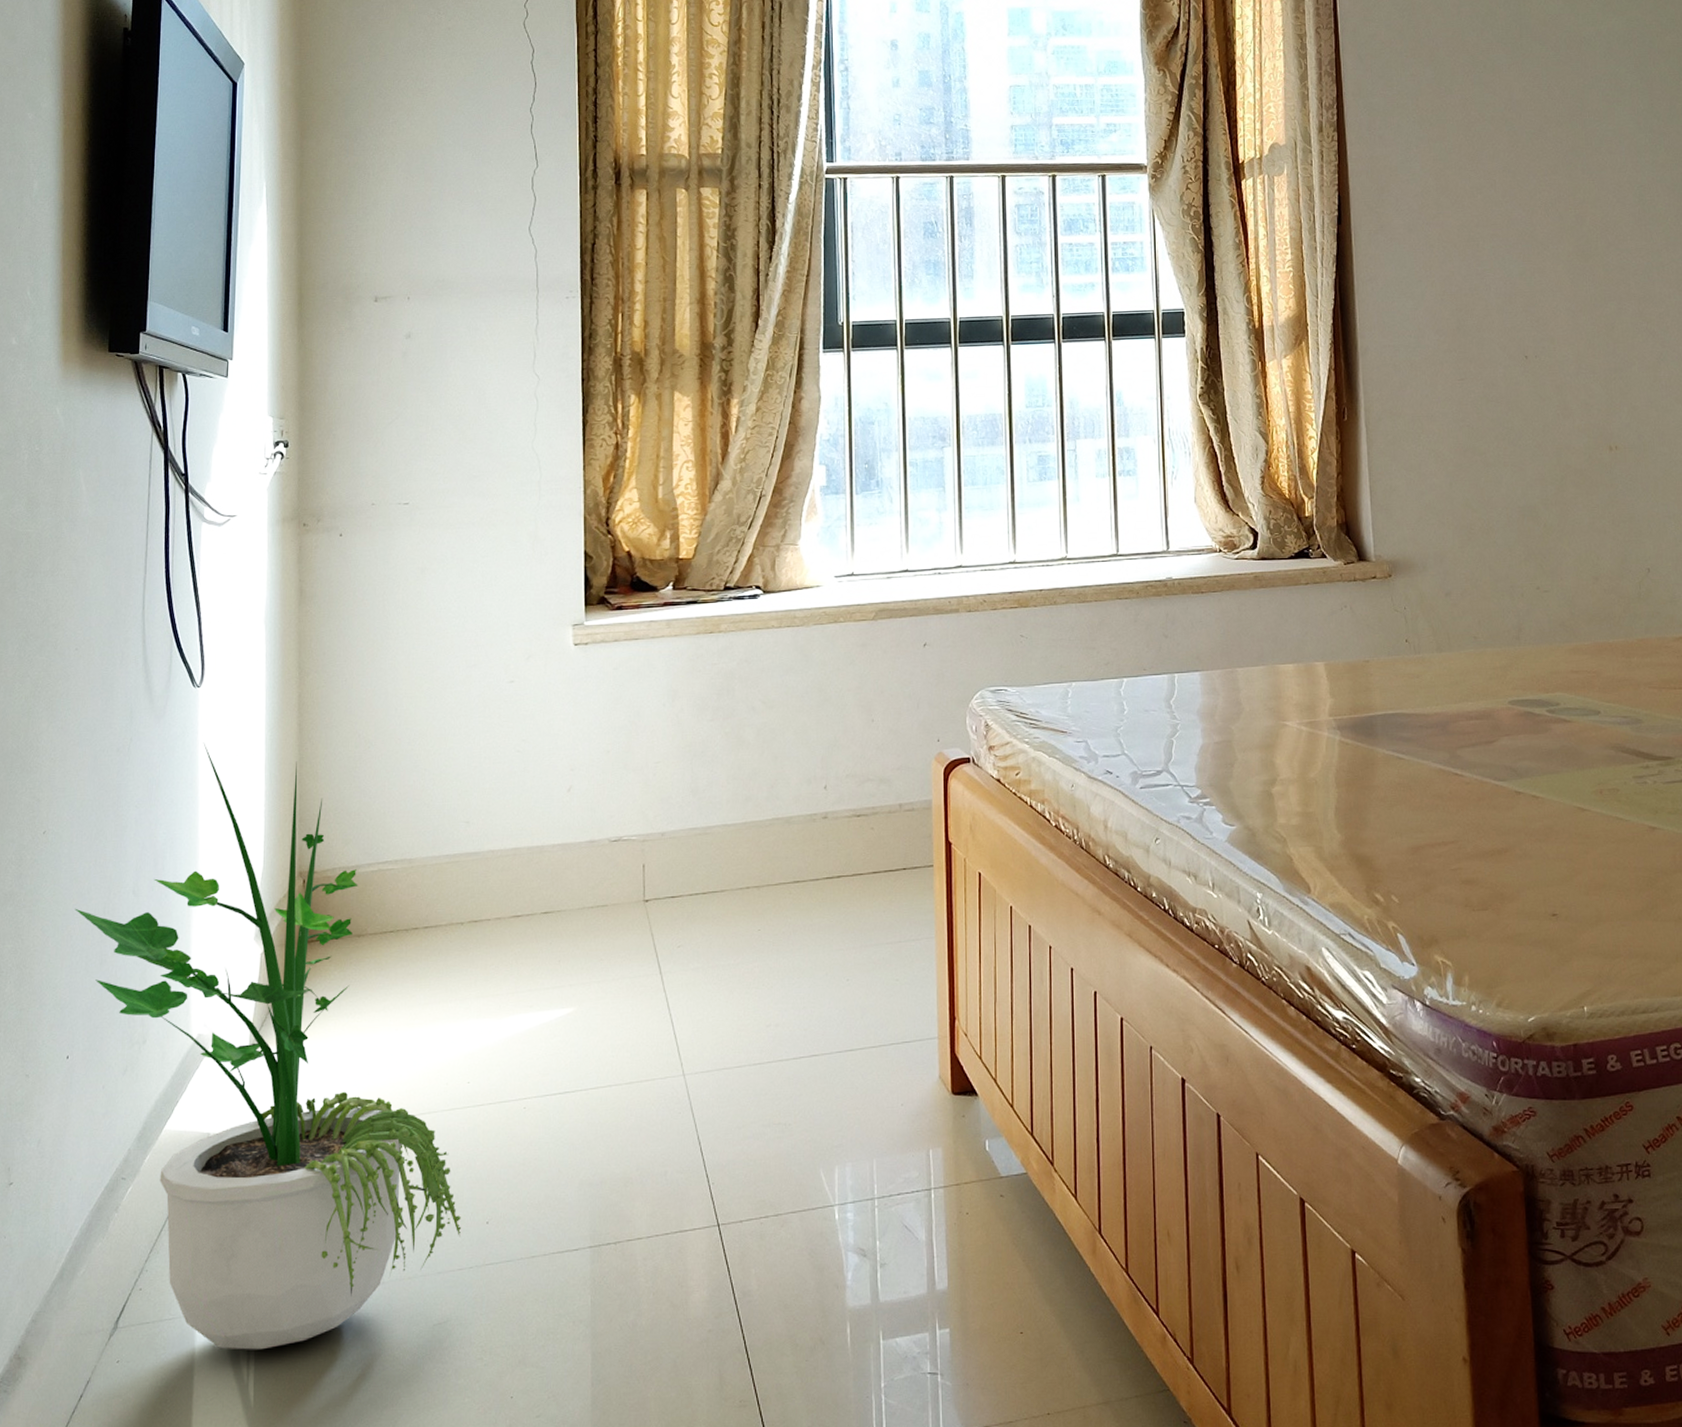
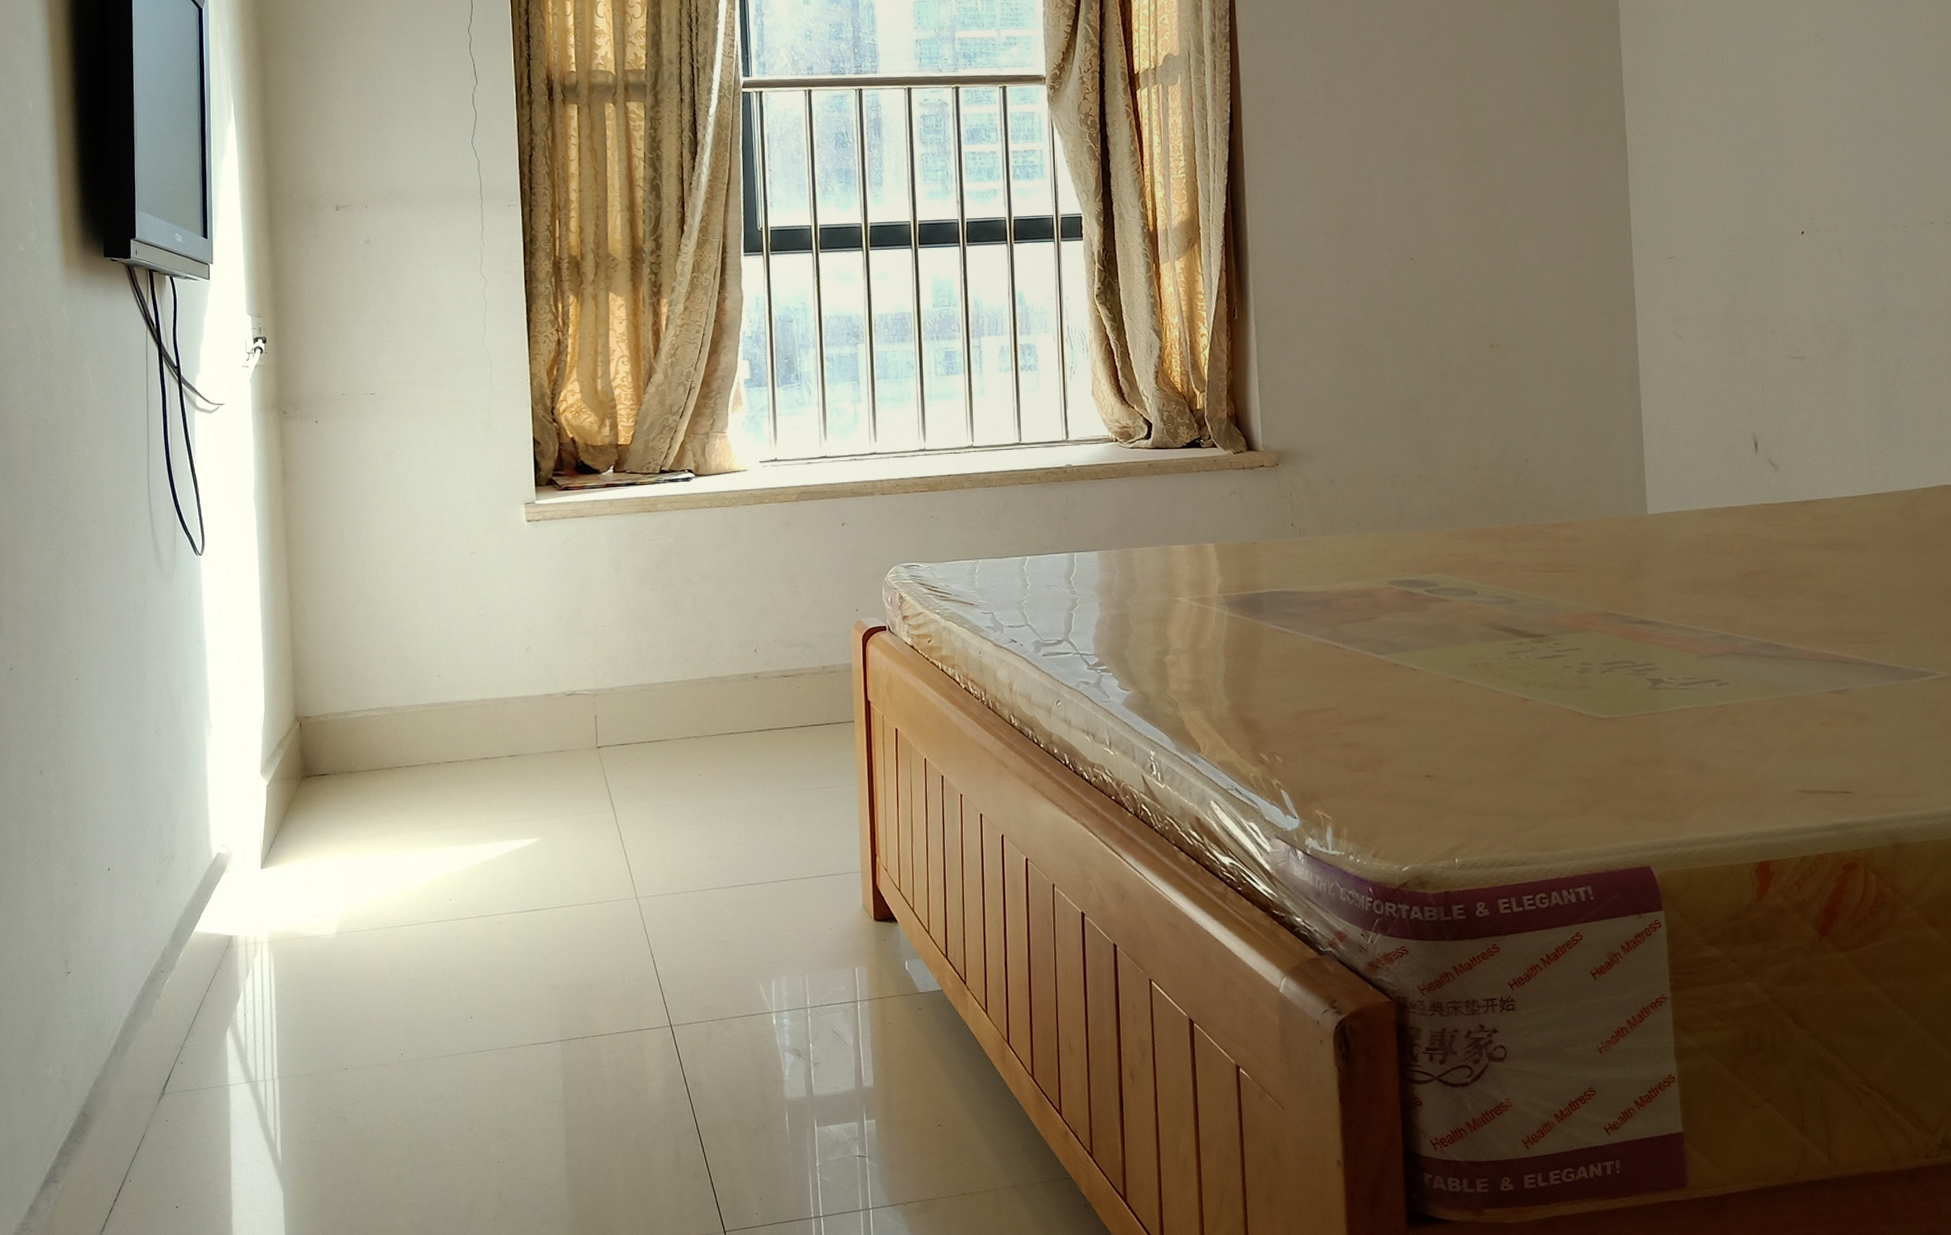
potted plant: present [75,742,462,1350] -> none [107,603,450,1116]

